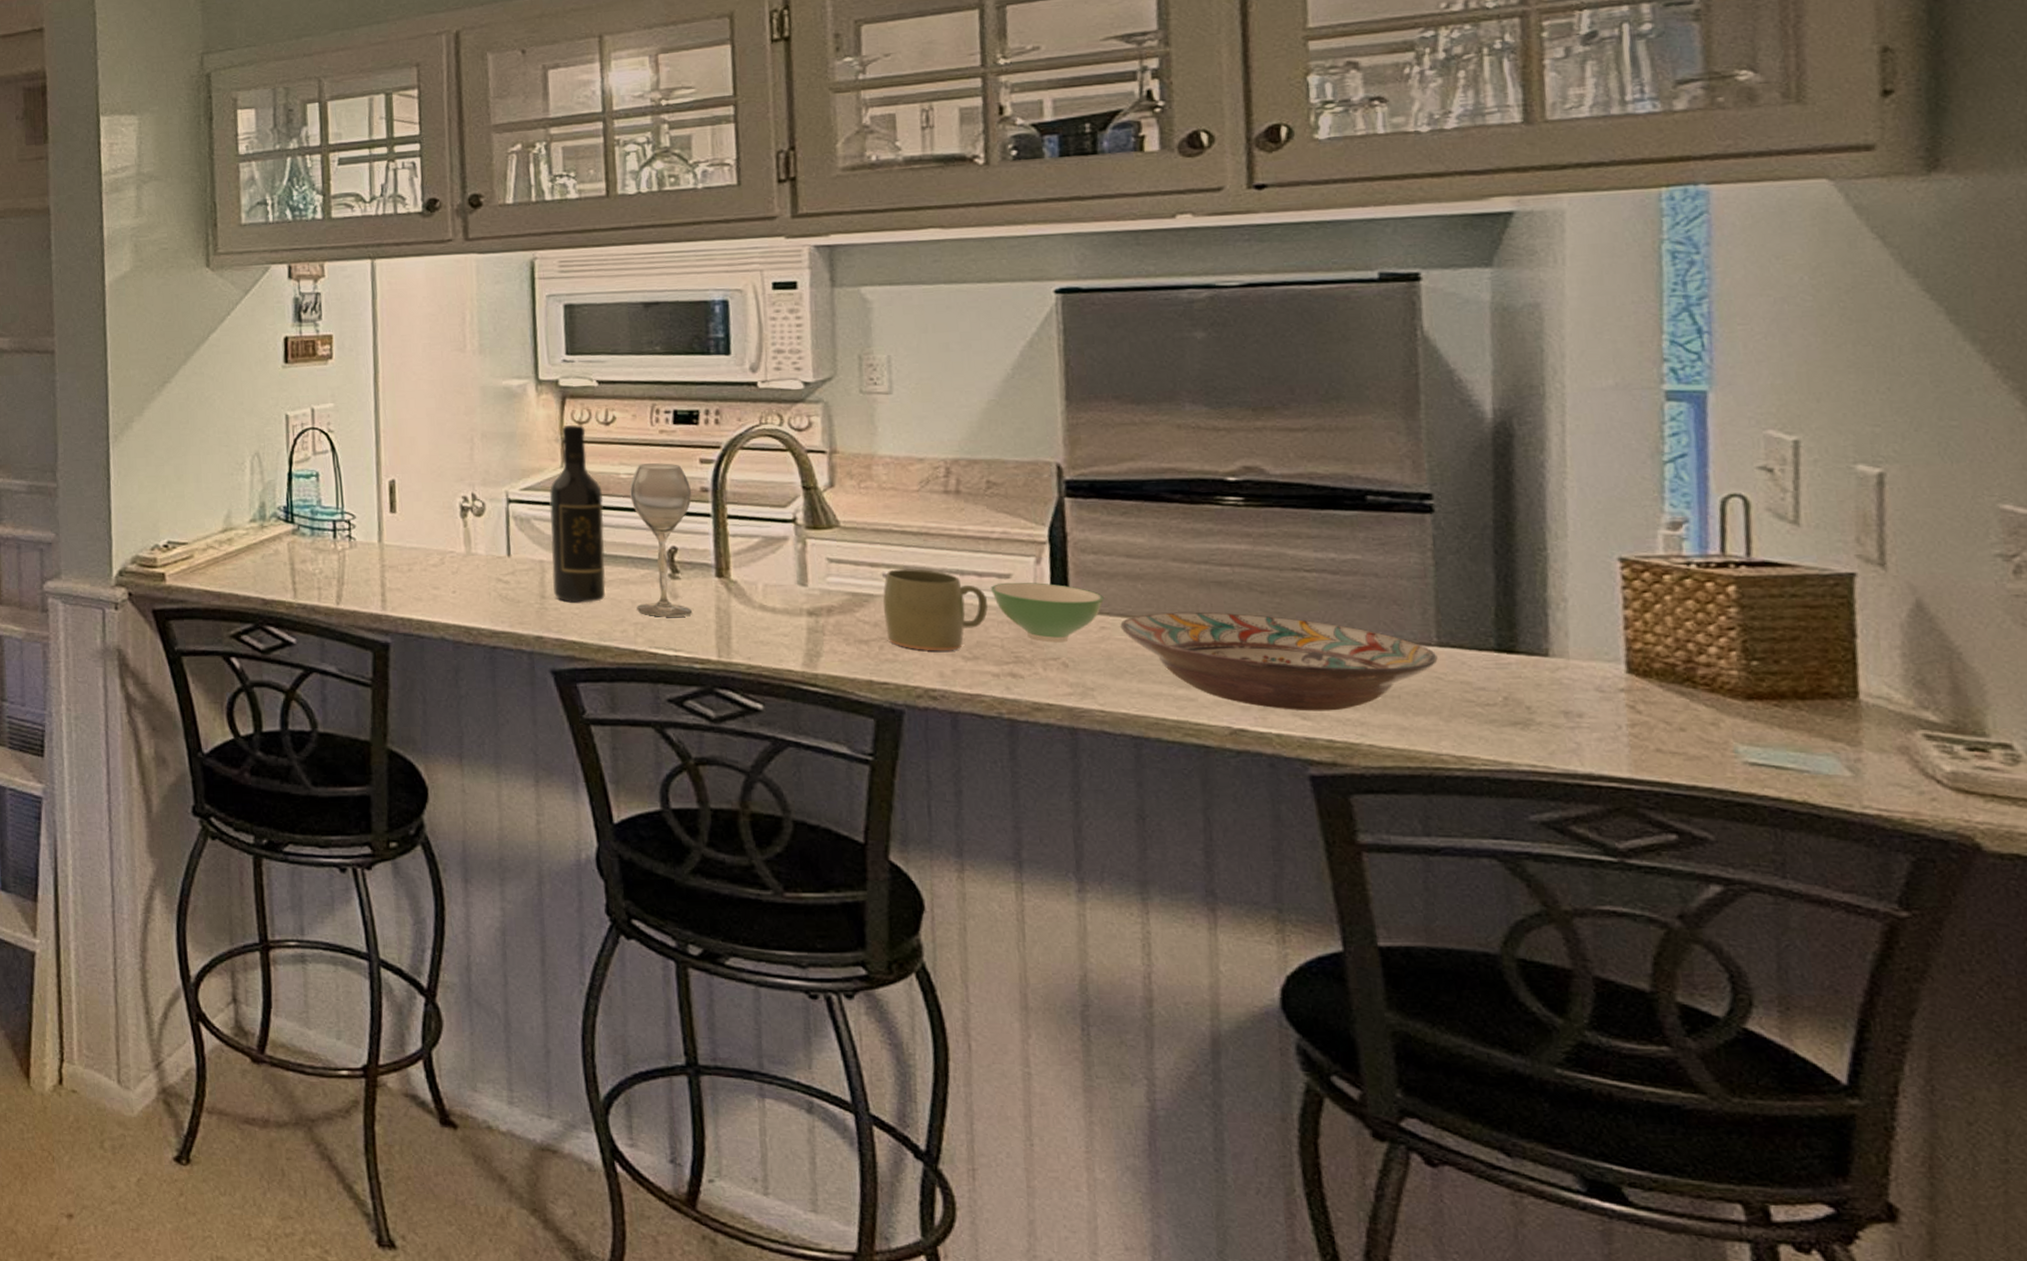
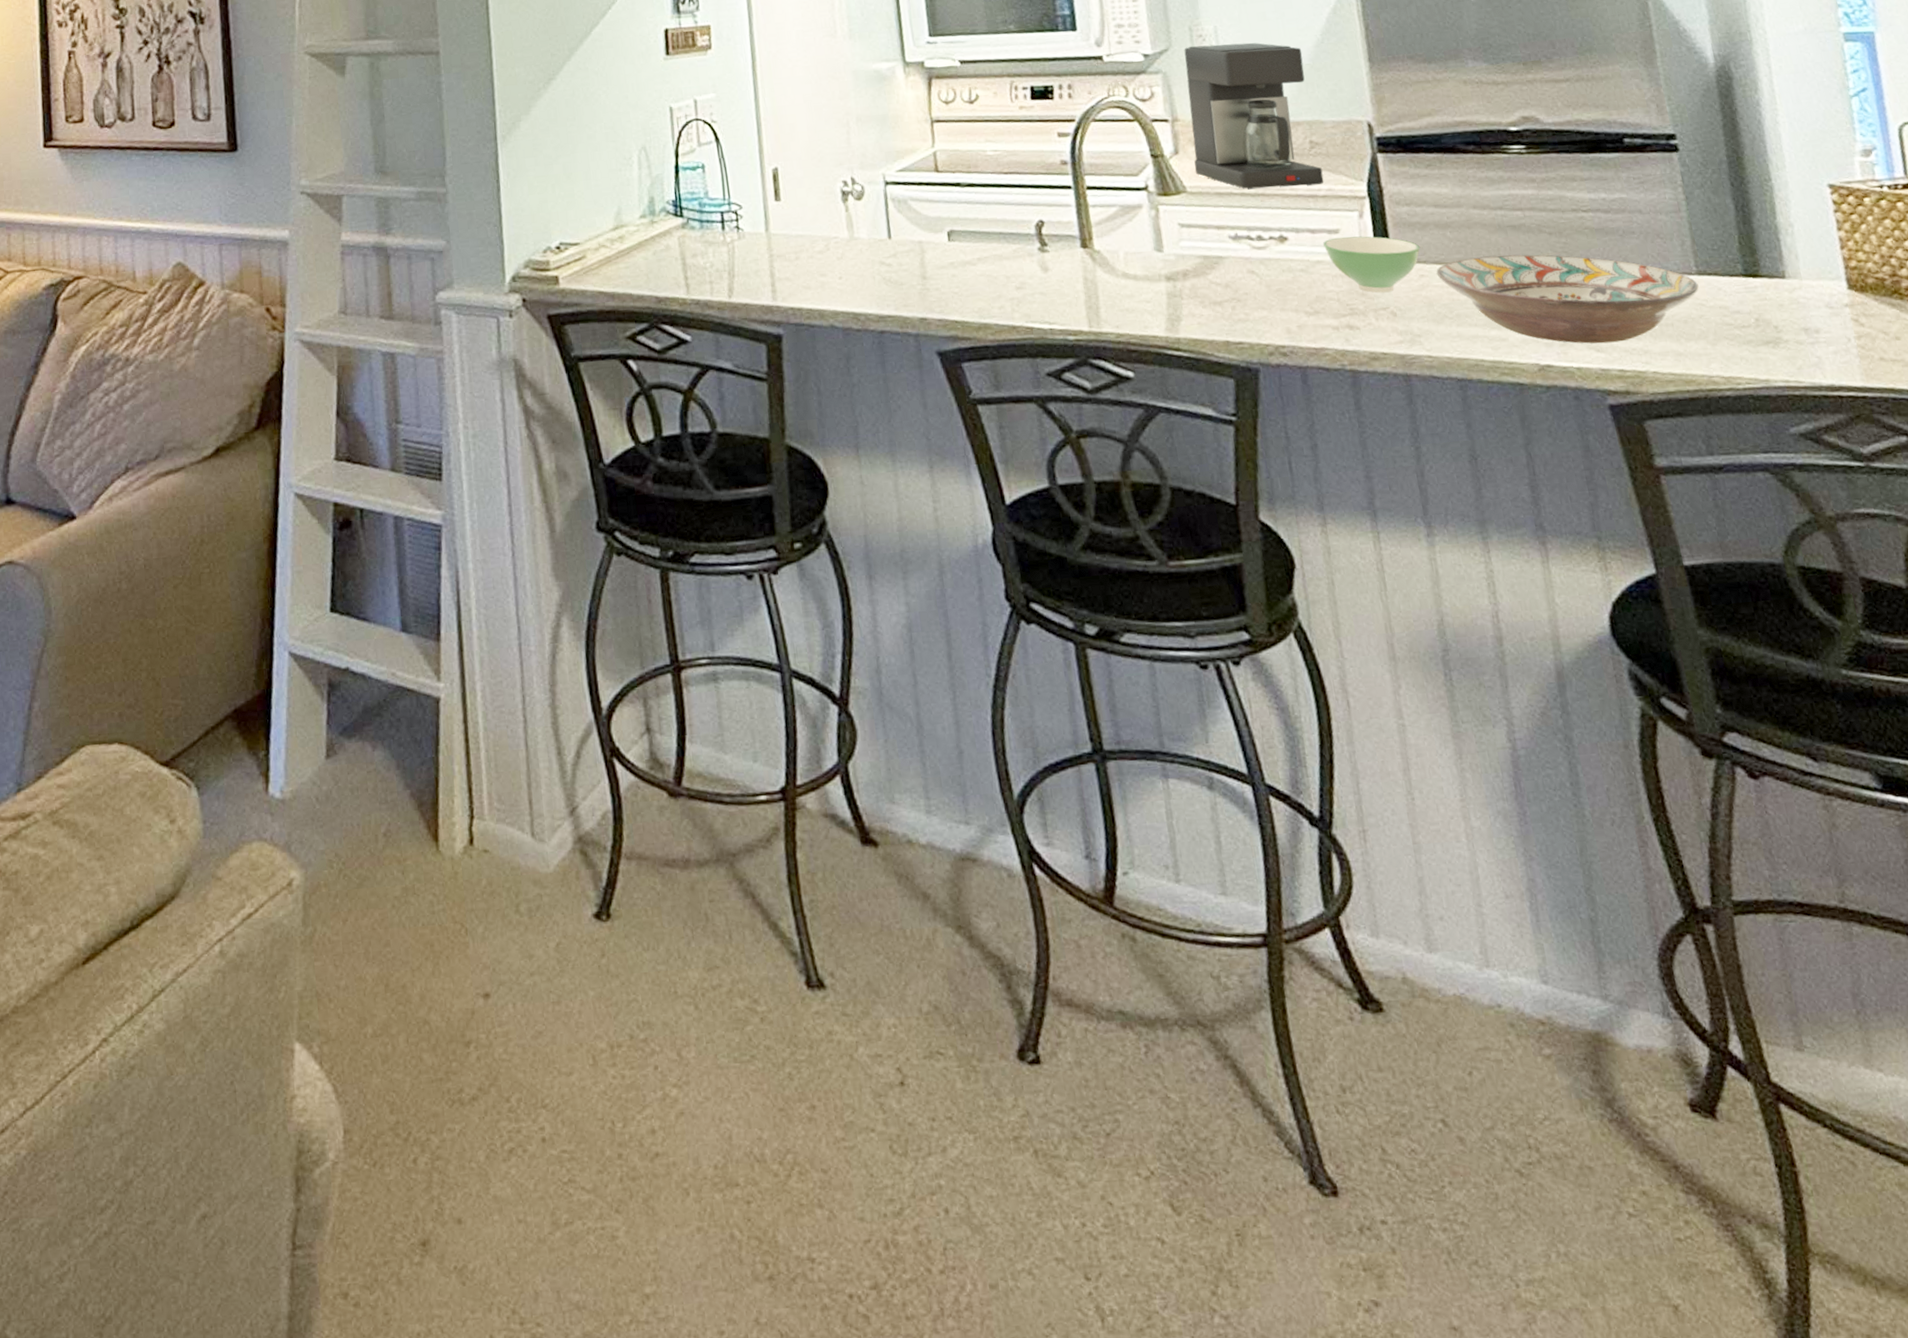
wine bottle: present [549,425,606,604] -> none [923,105,982,282]
wineglass: present [629,463,693,617] -> none [996,138,1063,291]
coffee maker: none [850,374,999,527] -> present [1184,42,1324,189]
mug: present [882,569,988,651] -> none [1230,229,1323,309]

